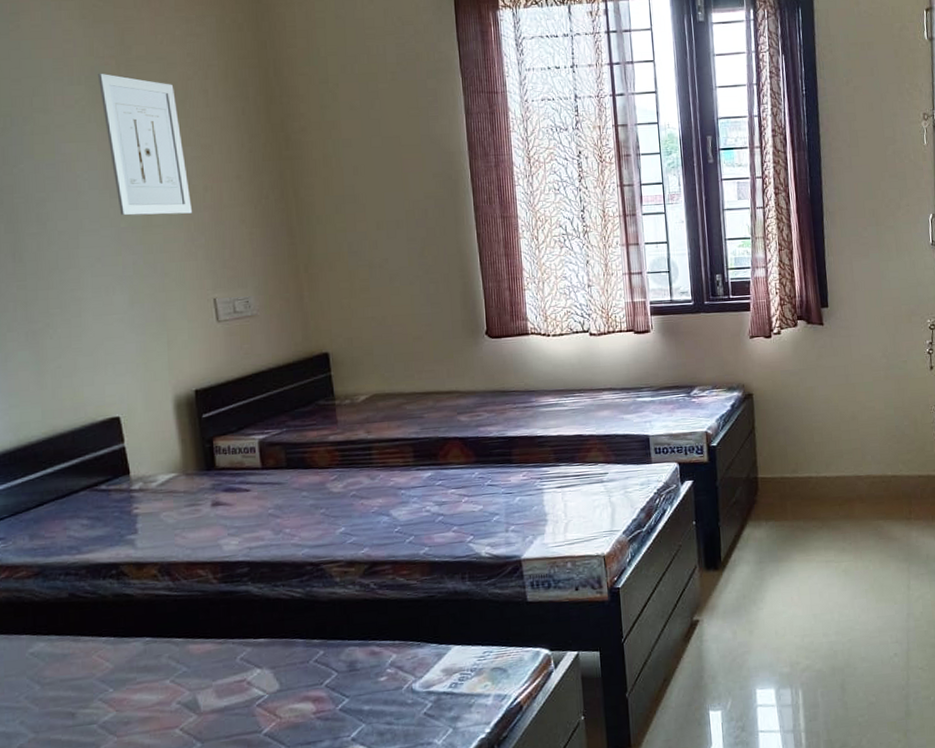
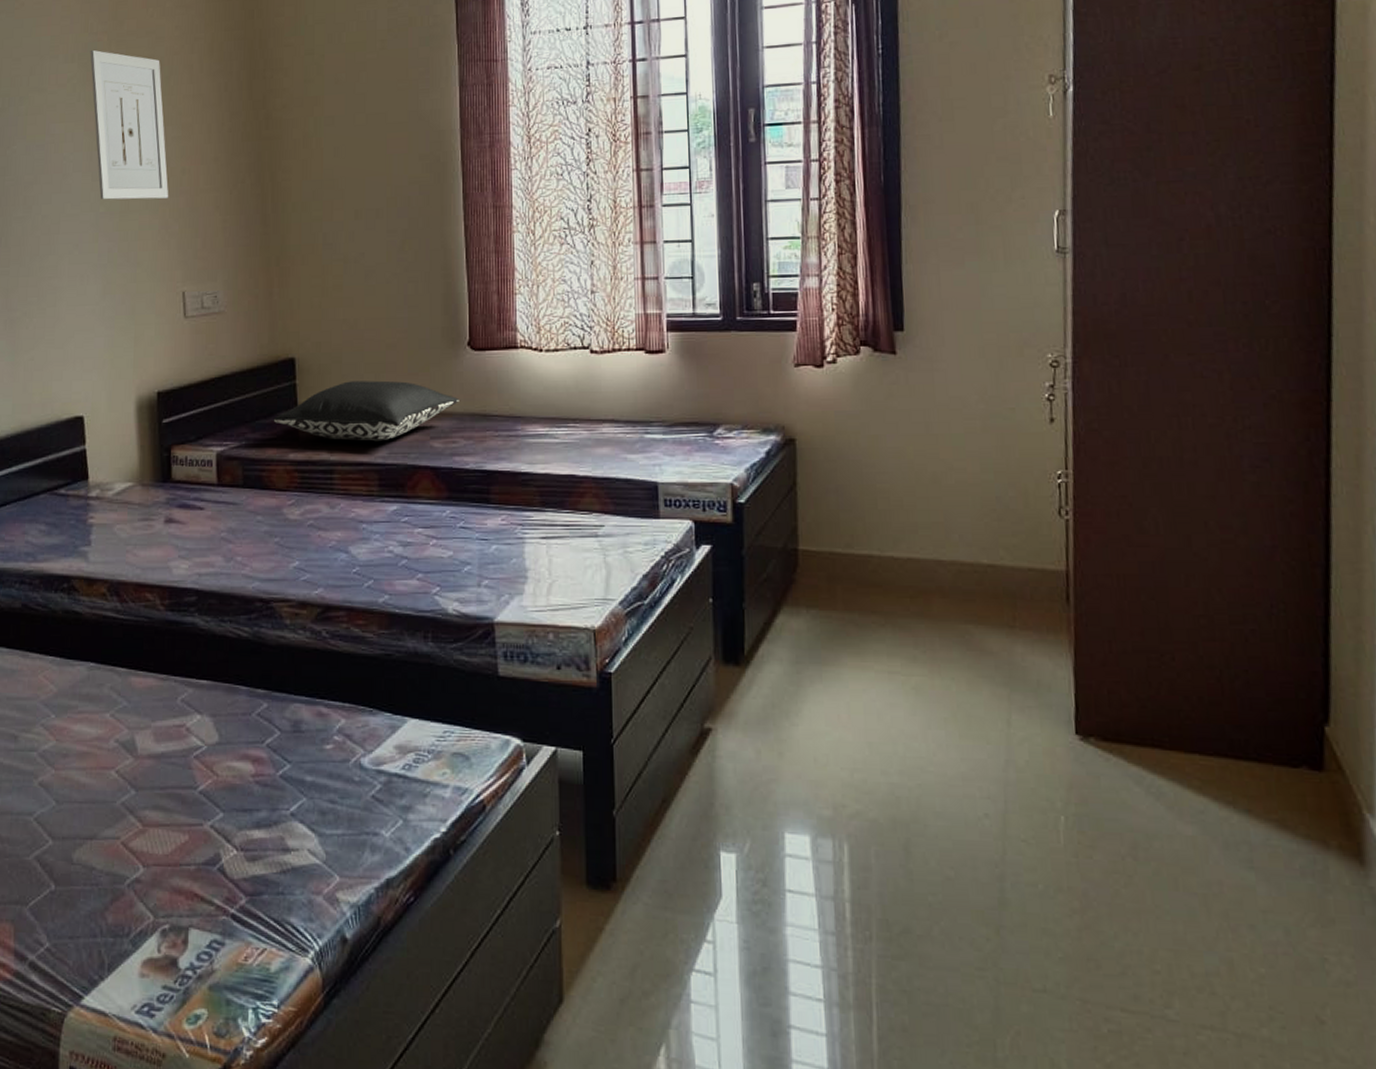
pillow: none [311,367,481,421] -> present [273,380,459,442]

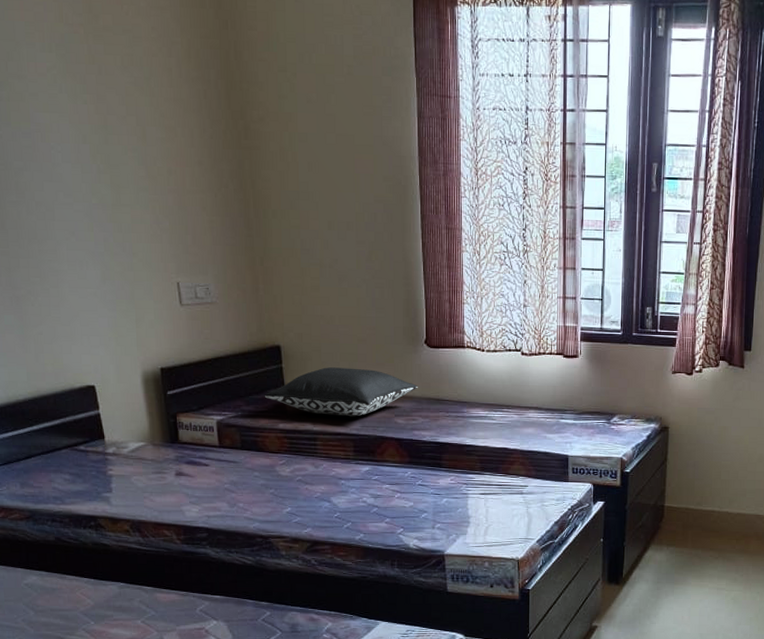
wall art: present [90,49,168,200] -> none [67,41,157,196]

